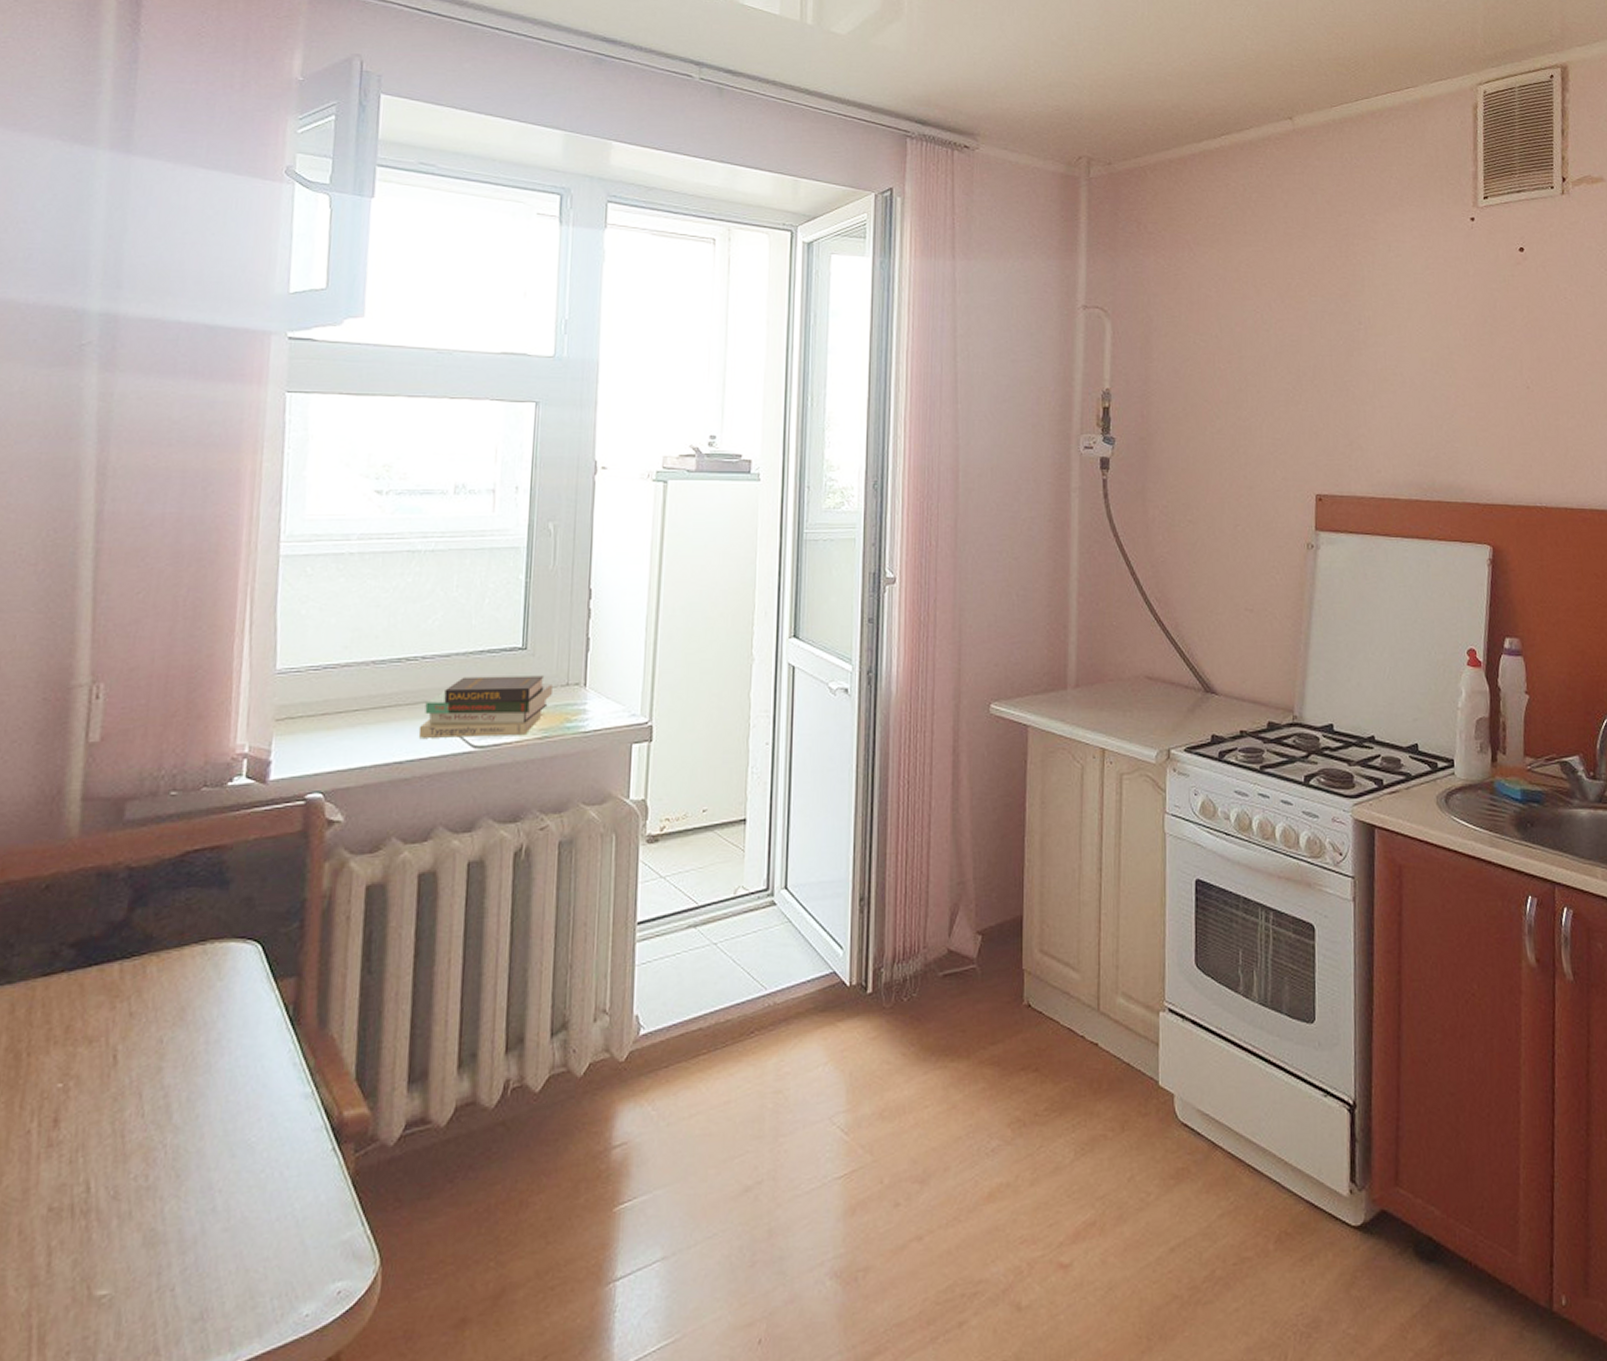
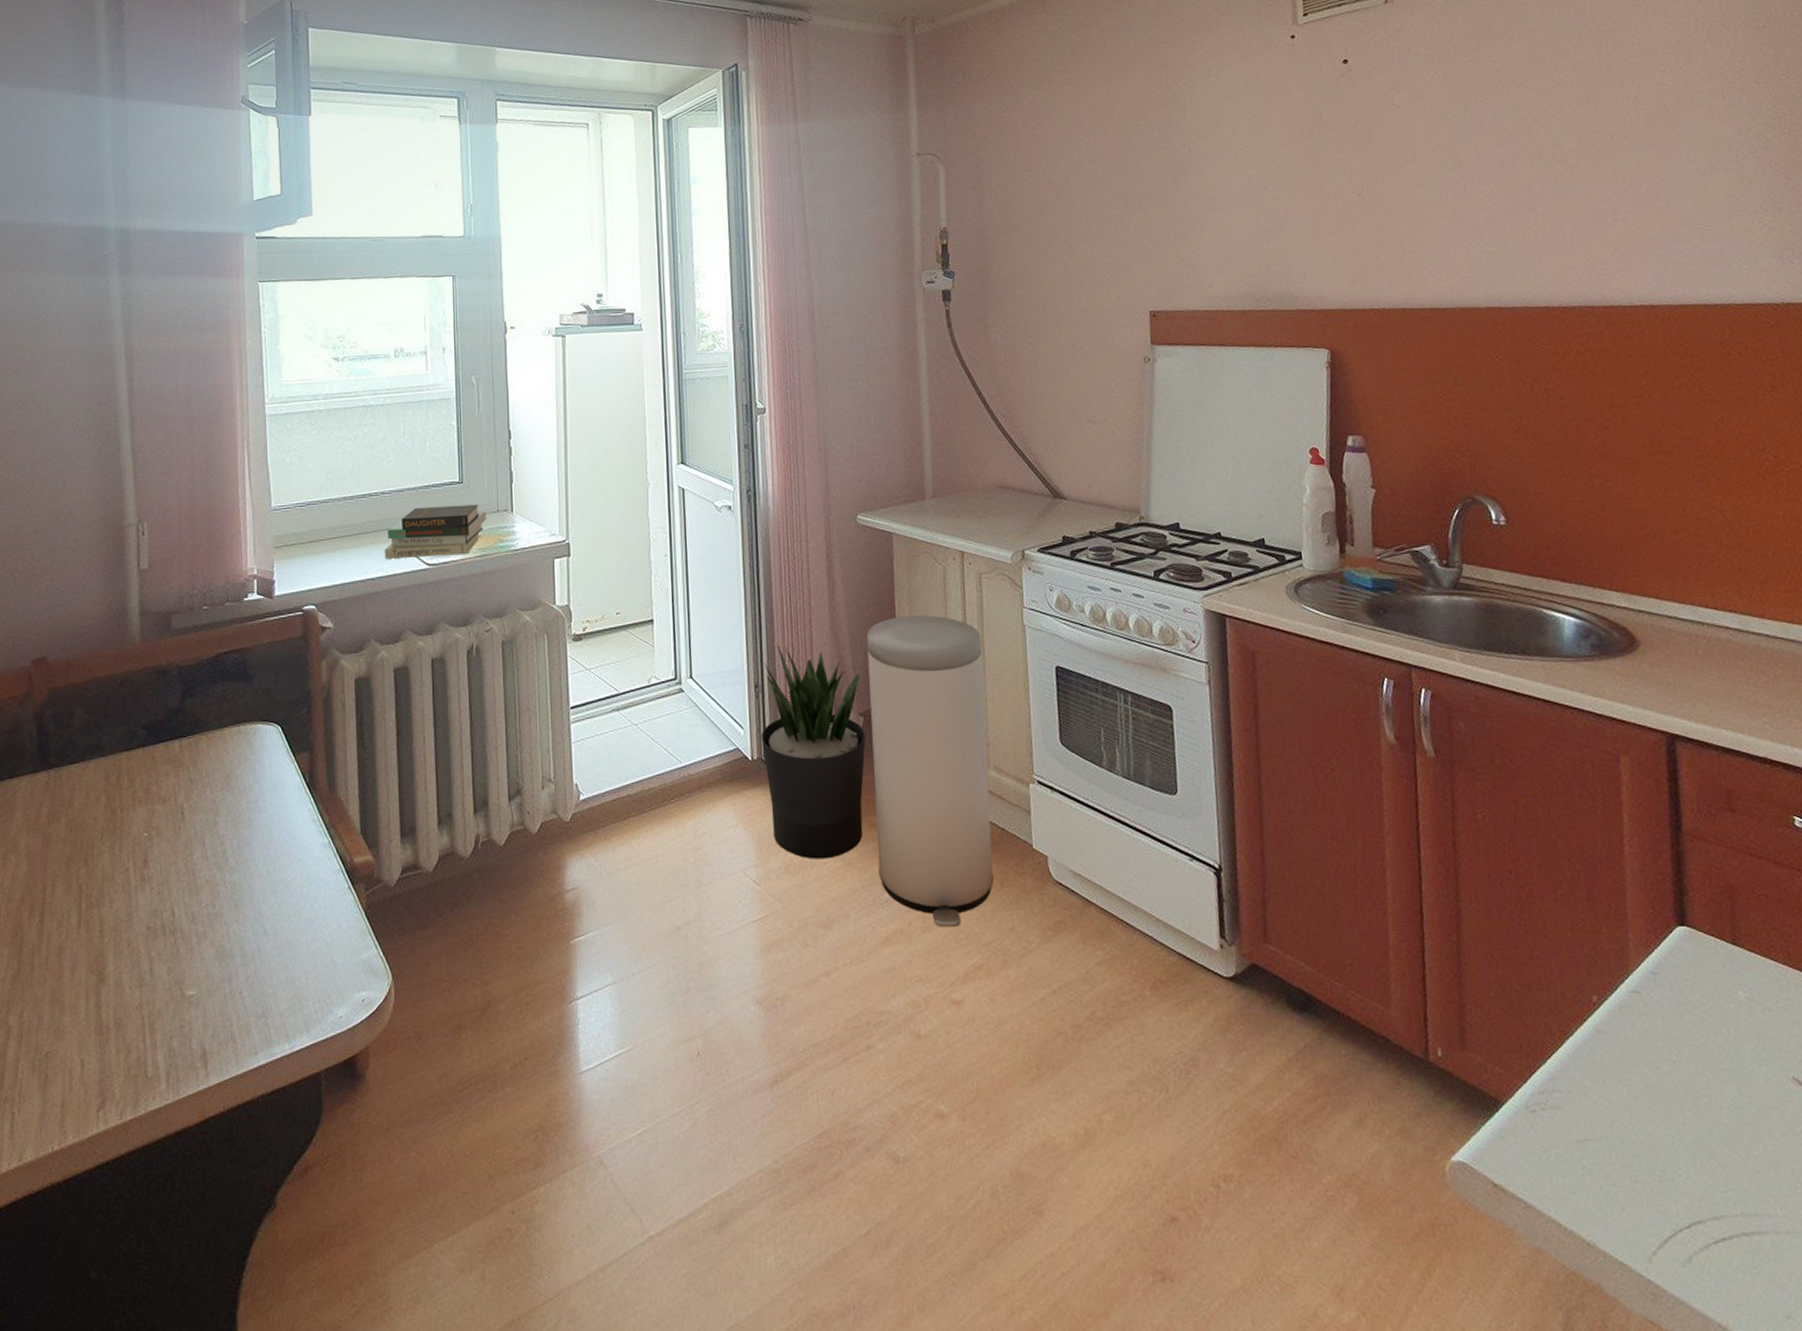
planter: none [863,848,983,1103] -> present [761,642,866,859]
pedal bin: none [987,820,1118,1179] -> present [866,615,994,927]

